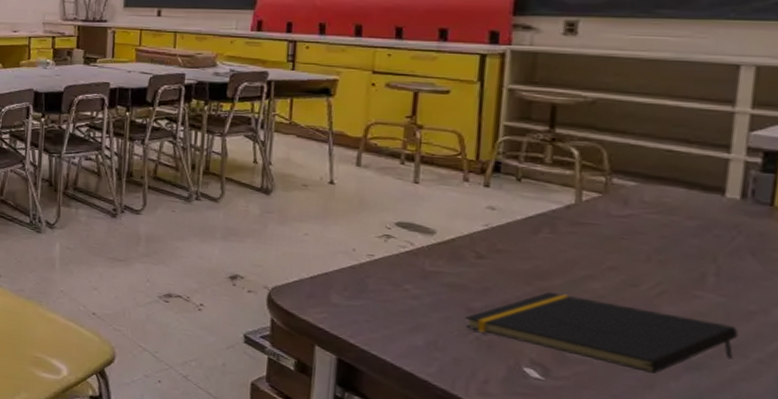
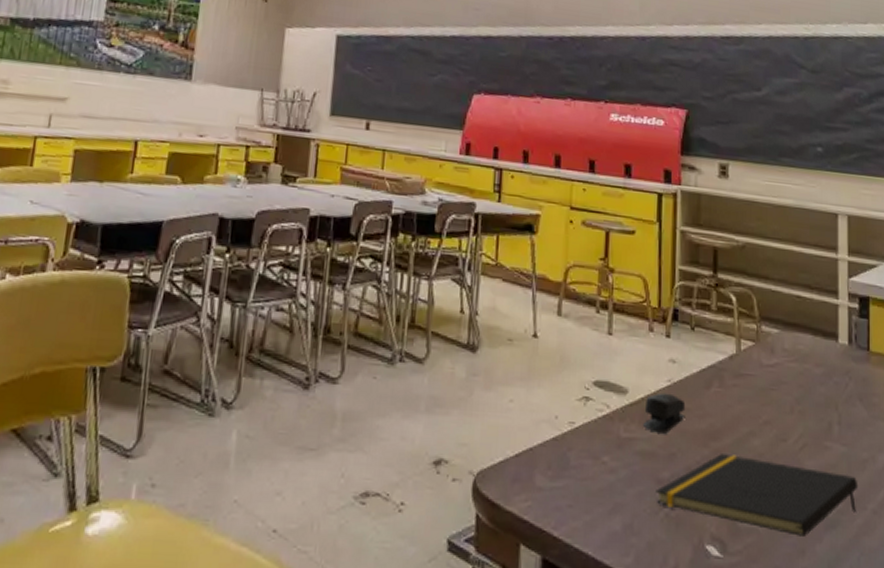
stapler: none [452,235,506,271] -> present [642,392,686,434]

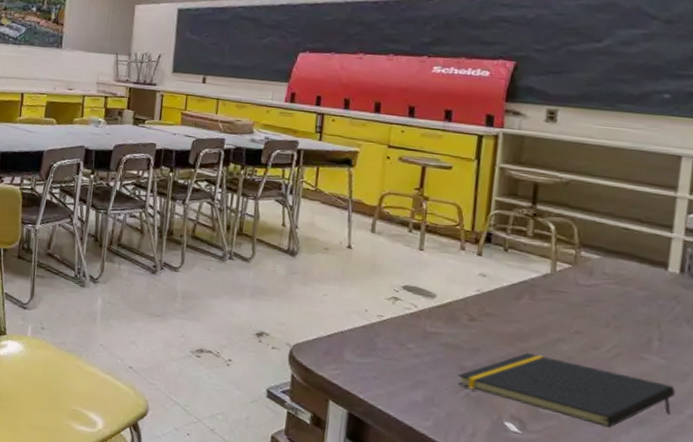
stapler: present [642,392,686,434] -> none [448,299,494,332]

